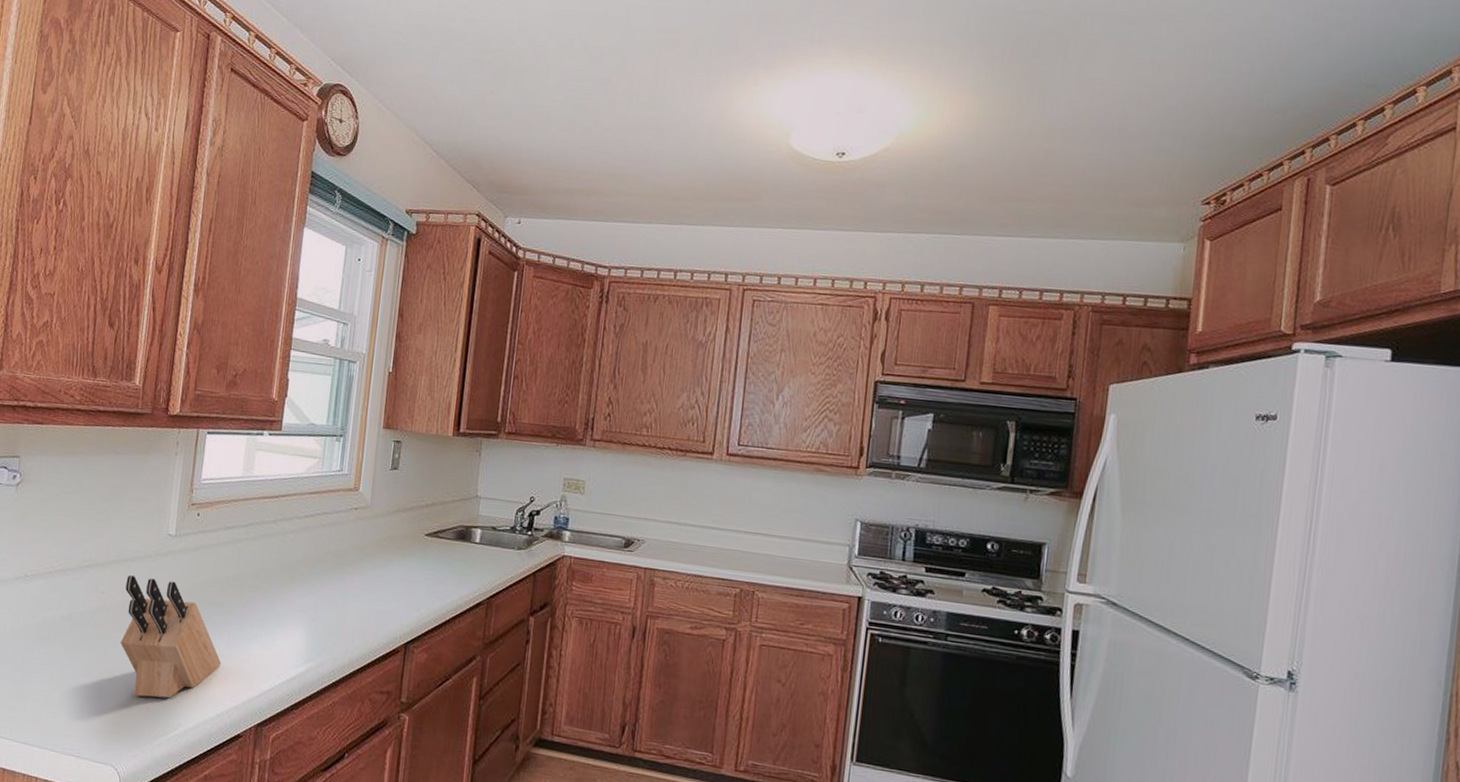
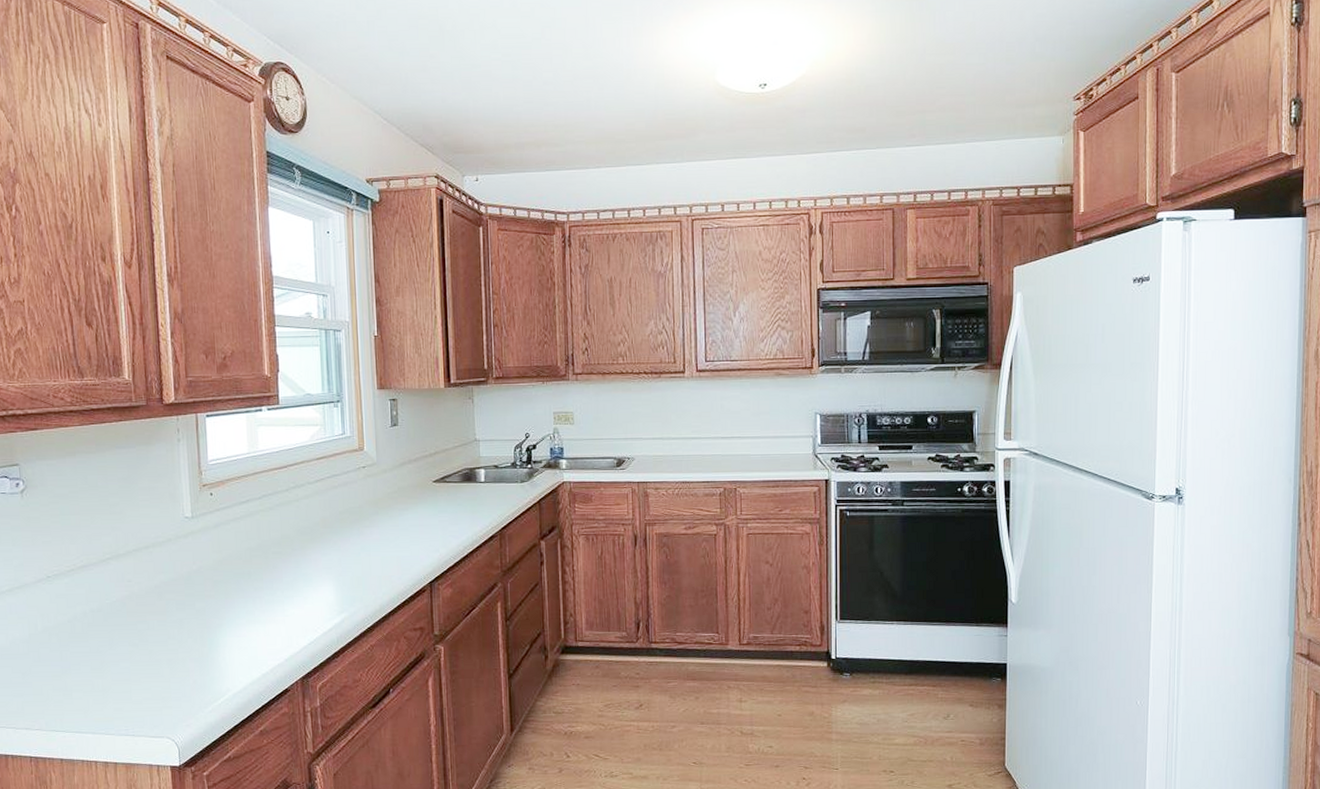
knife block: present [120,574,222,699] -> none [151,560,259,671]

